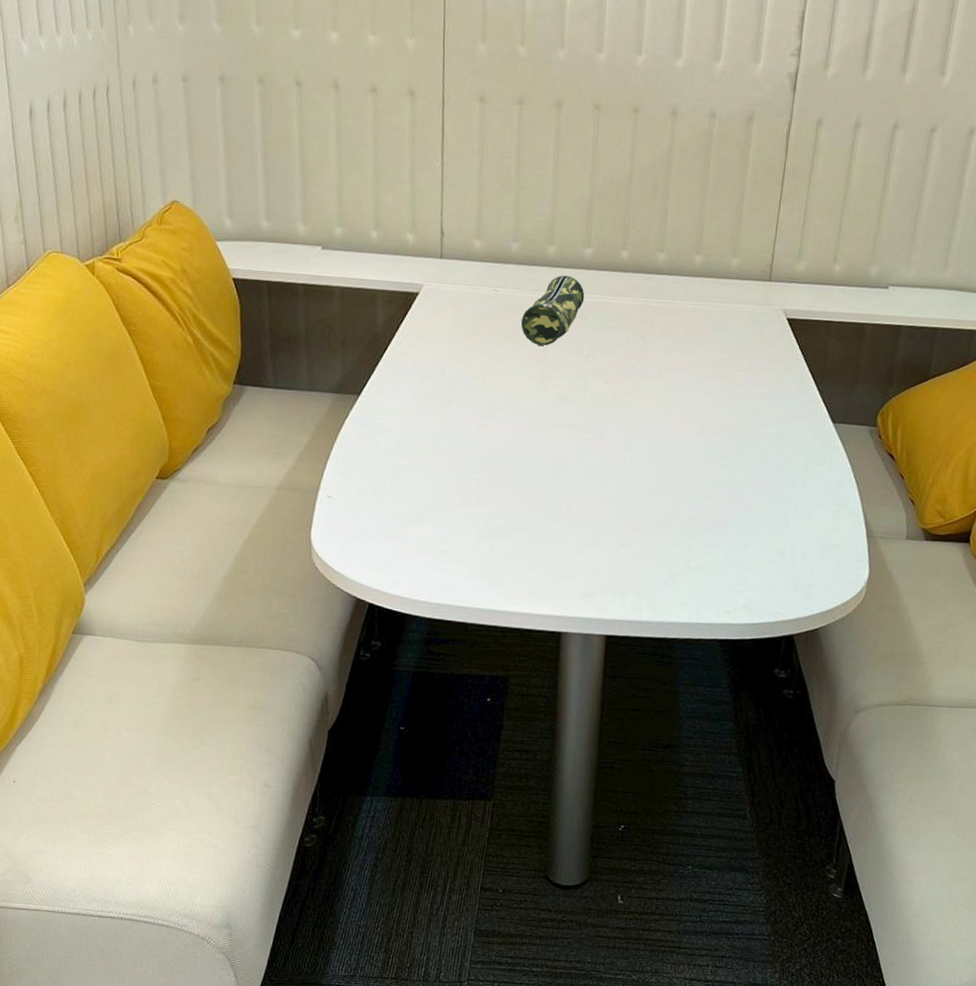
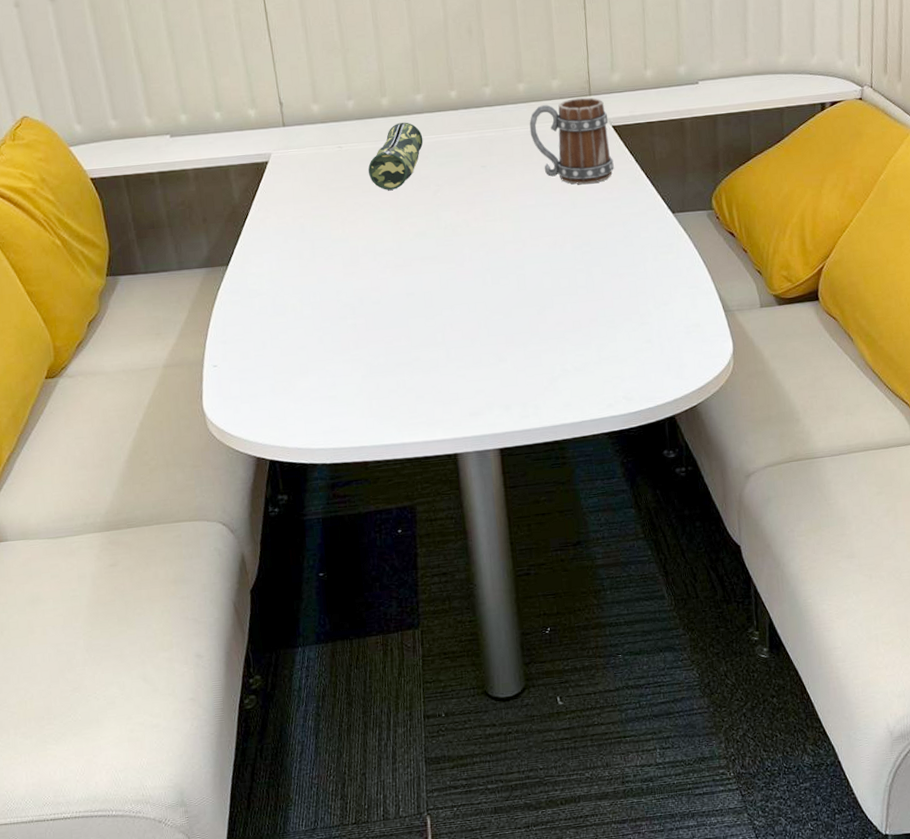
mug: none [698,281,785,376] -> present [529,97,614,185]

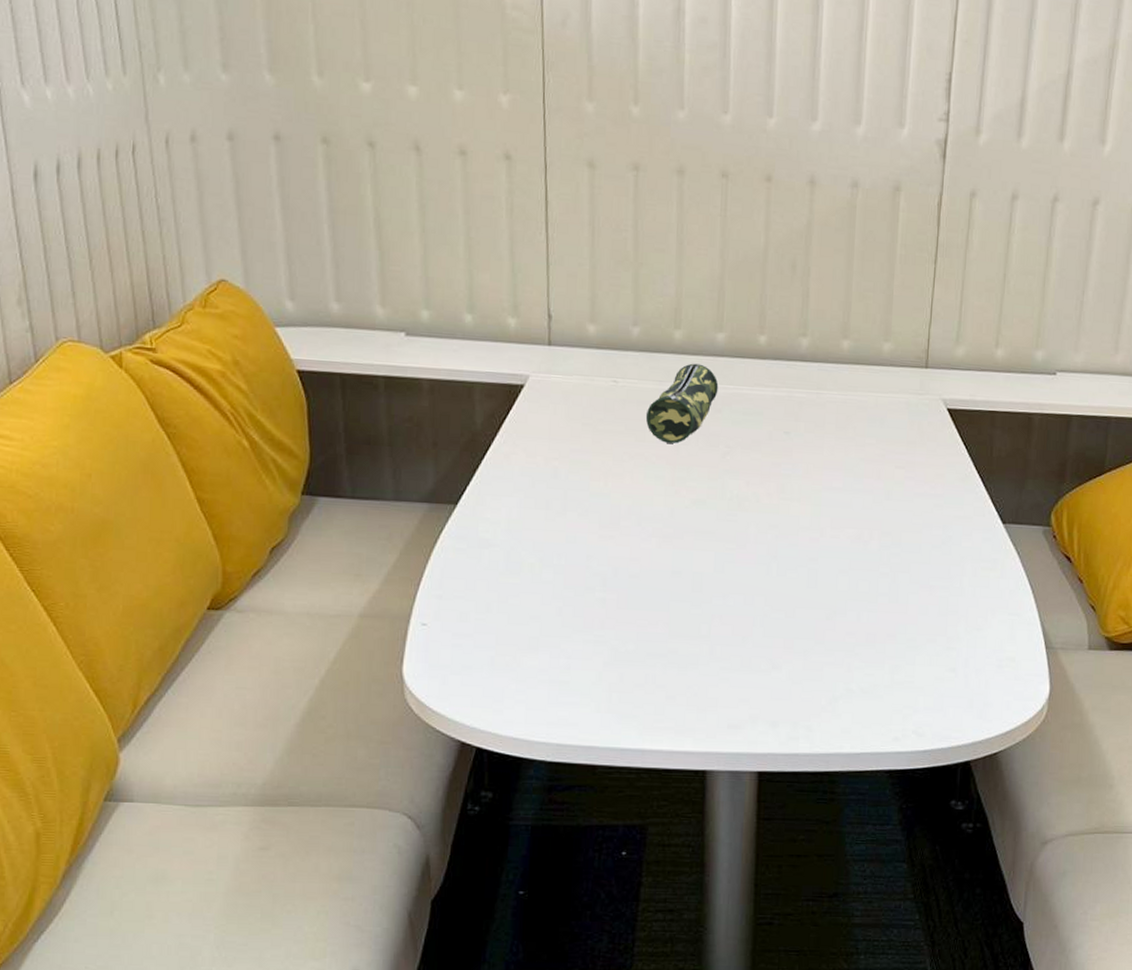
mug: present [529,97,614,185] -> none [848,368,944,474]

